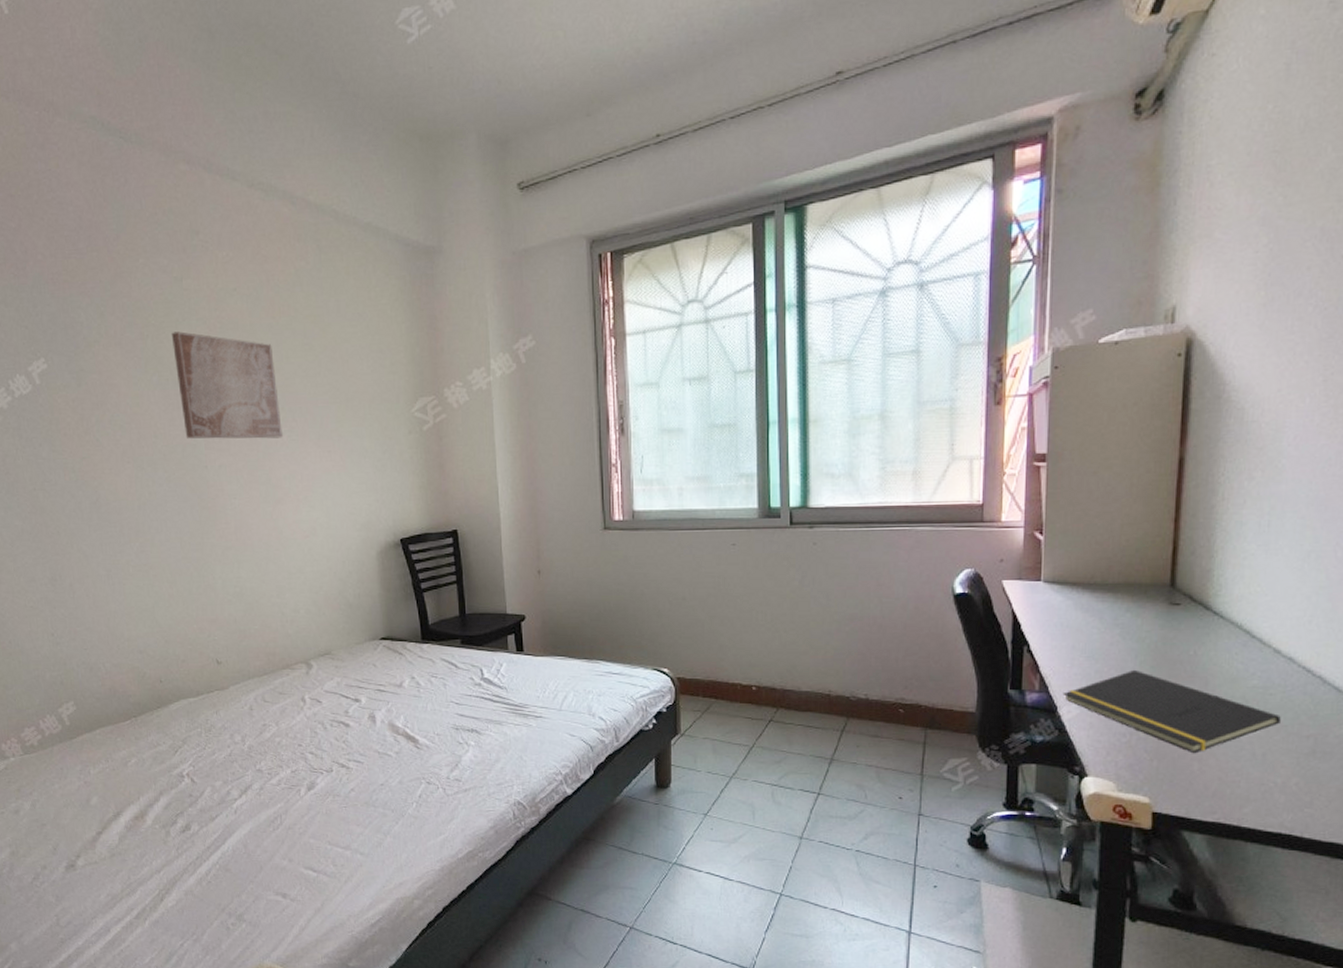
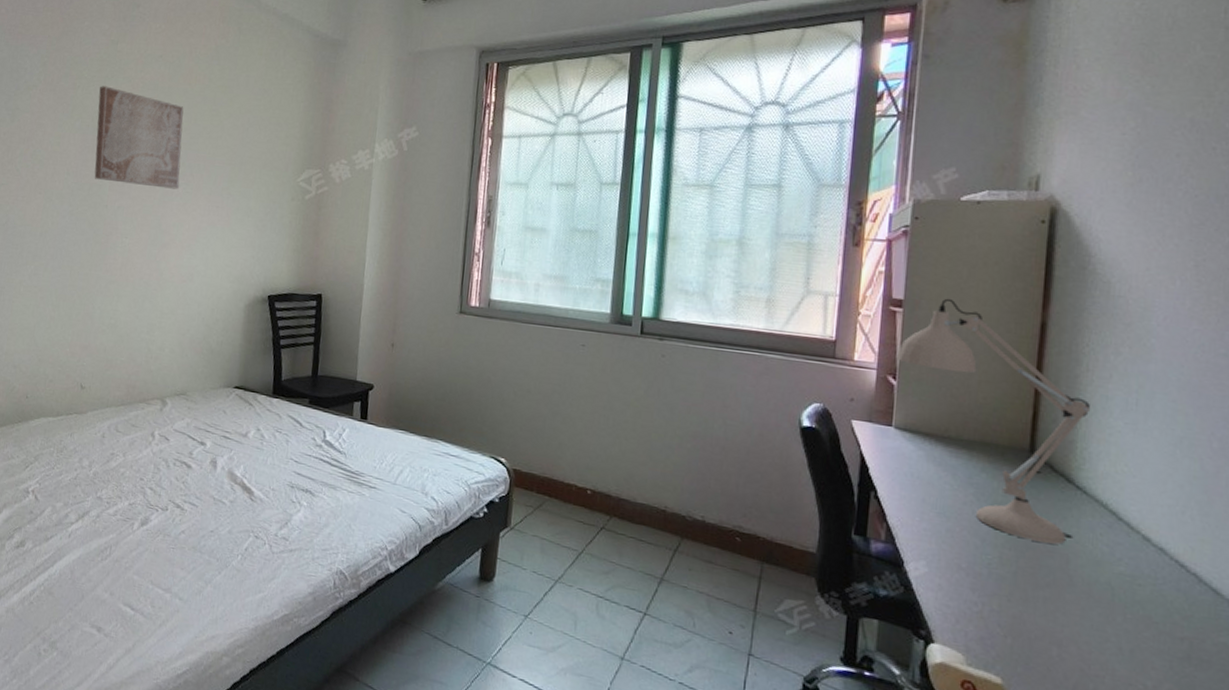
desk lamp: none [1042,446,1225,669] -> present [896,298,1090,545]
notepad: present [1062,669,1281,754] -> none [910,534,1151,637]

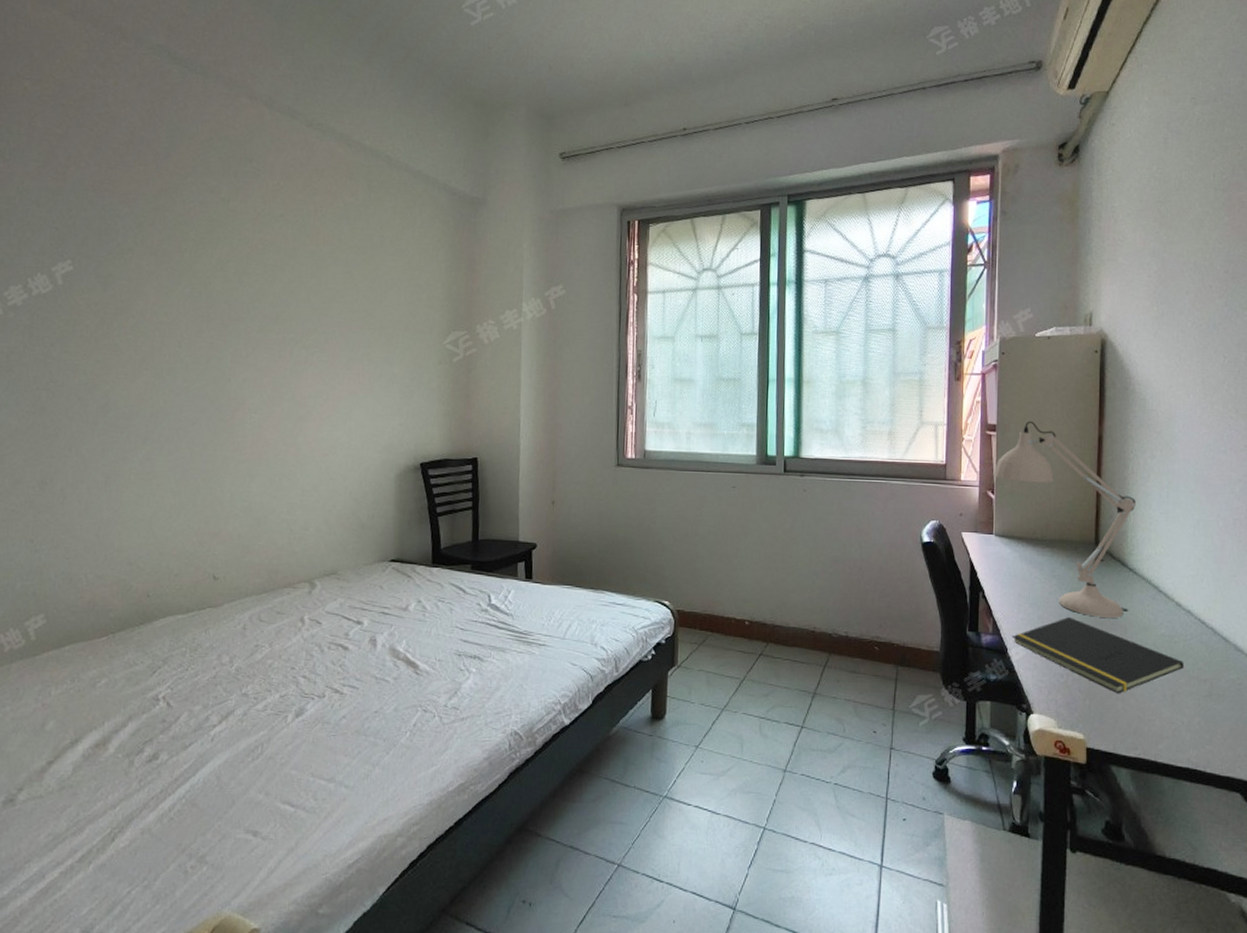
wall art: present [94,86,184,190] -> none [210,248,313,358]
notepad: none [910,534,1151,637] -> present [1012,616,1184,694]

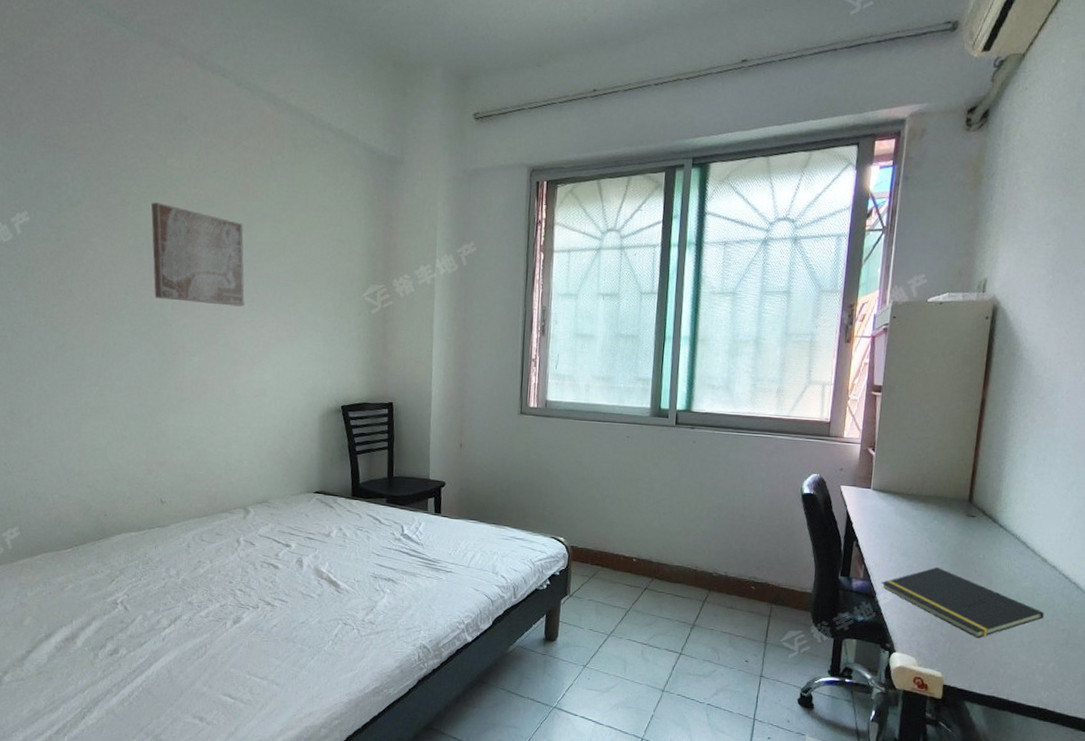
wall art: none [210,248,313,358] -> present [151,202,245,307]
desk lamp: present [993,421,1135,618] -> none [875,383,1012,570]

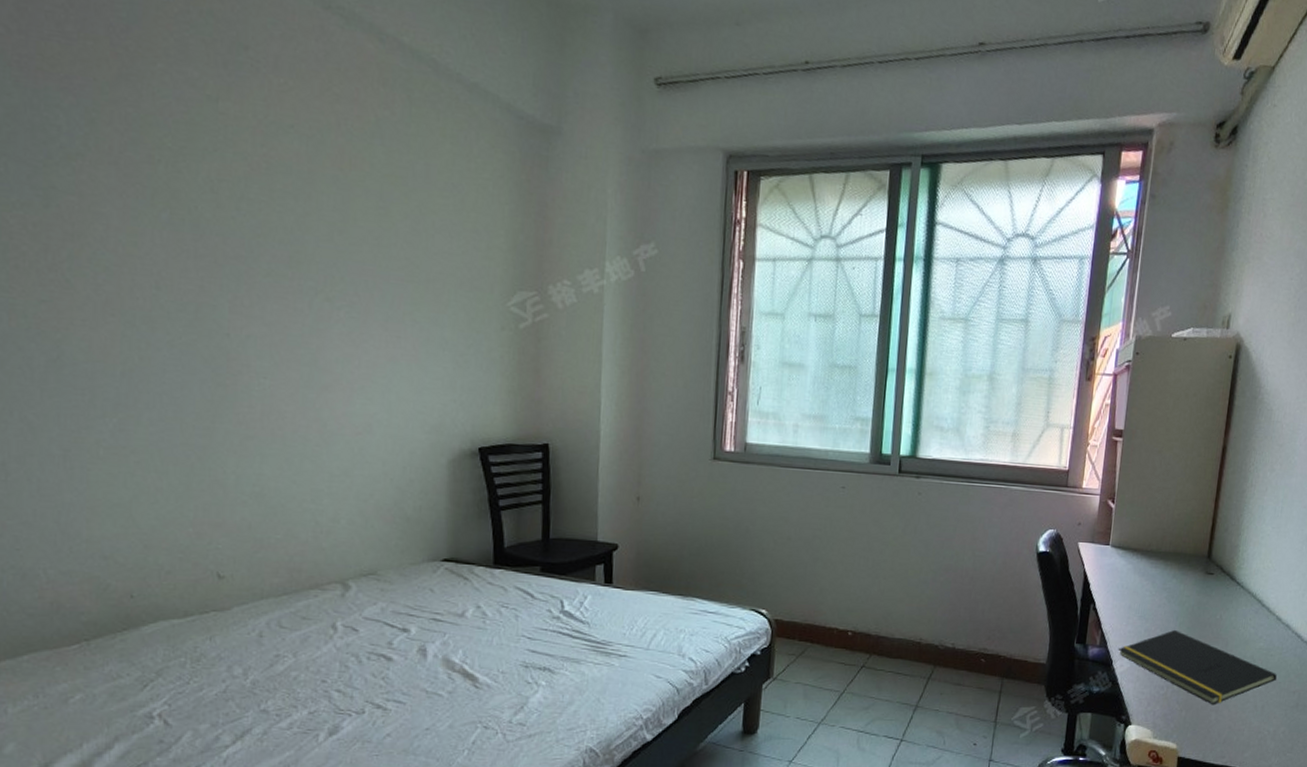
wall art: present [151,202,245,307] -> none [194,162,339,314]

